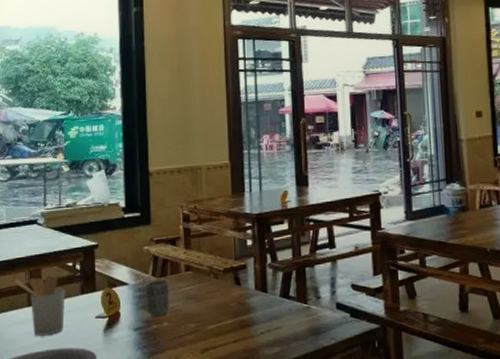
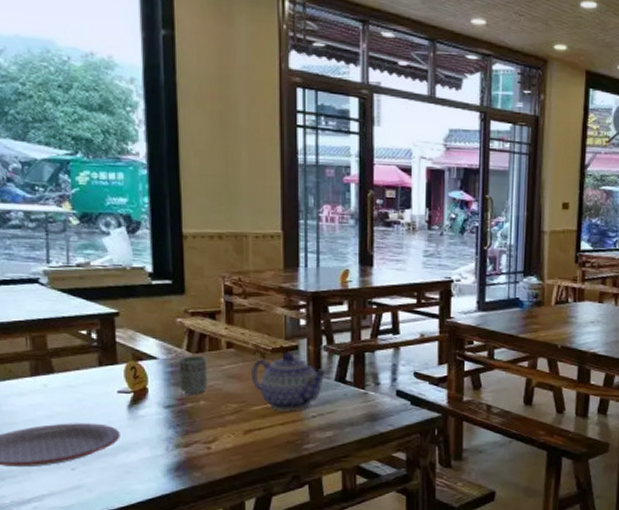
utensil holder: present [15,275,65,336] -> none [12,343,79,409]
teapot: none [207,272,273,329] -> present [252,353,328,411]

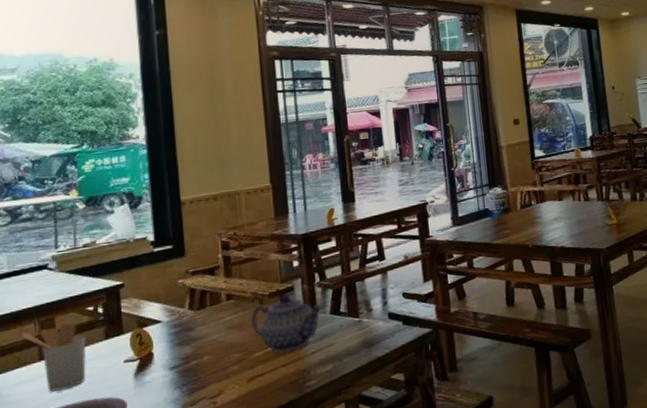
utensil holder: none [12,343,79,409] -> present [21,323,86,392]
cup: present [178,356,208,393] -> none [181,312,211,352]

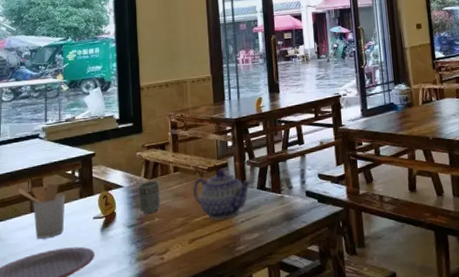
cup: none [181,312,211,352] -> present [138,181,161,213]

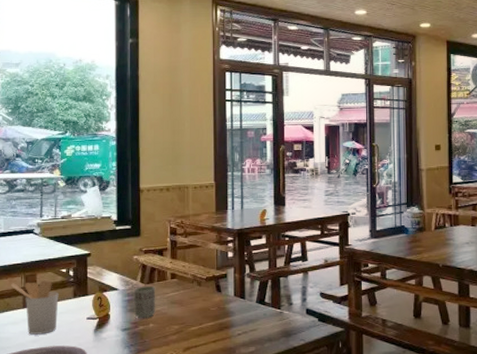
teapot: present [193,170,251,220] -> none [190,281,251,330]

